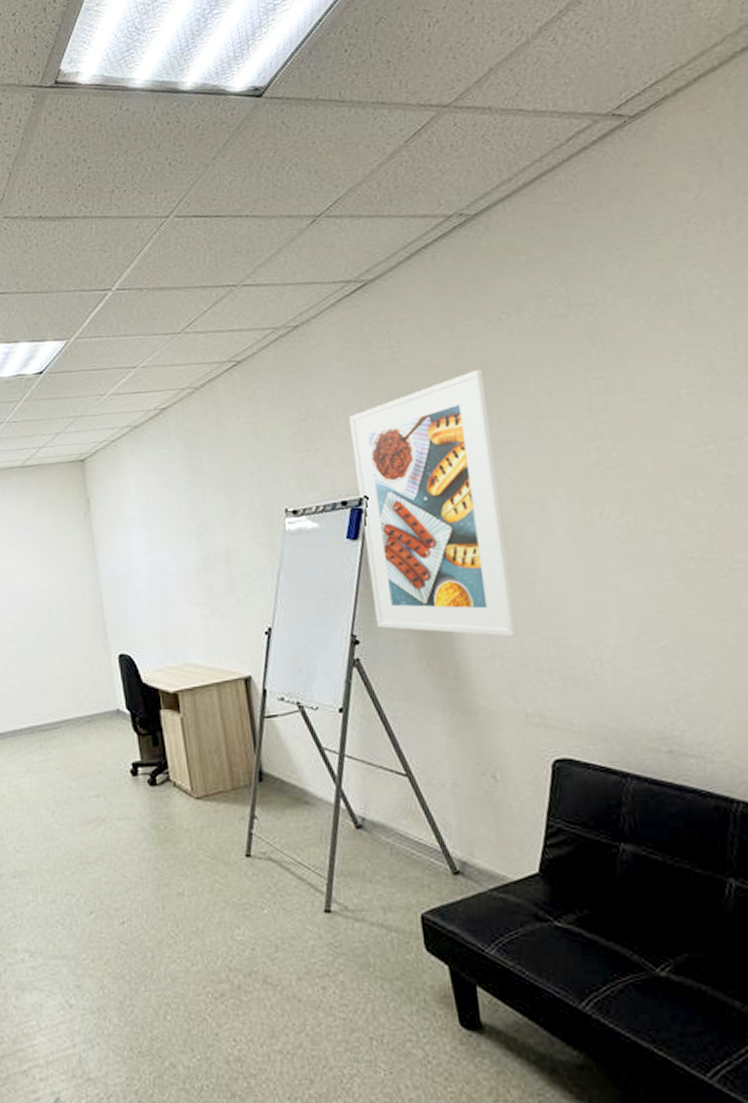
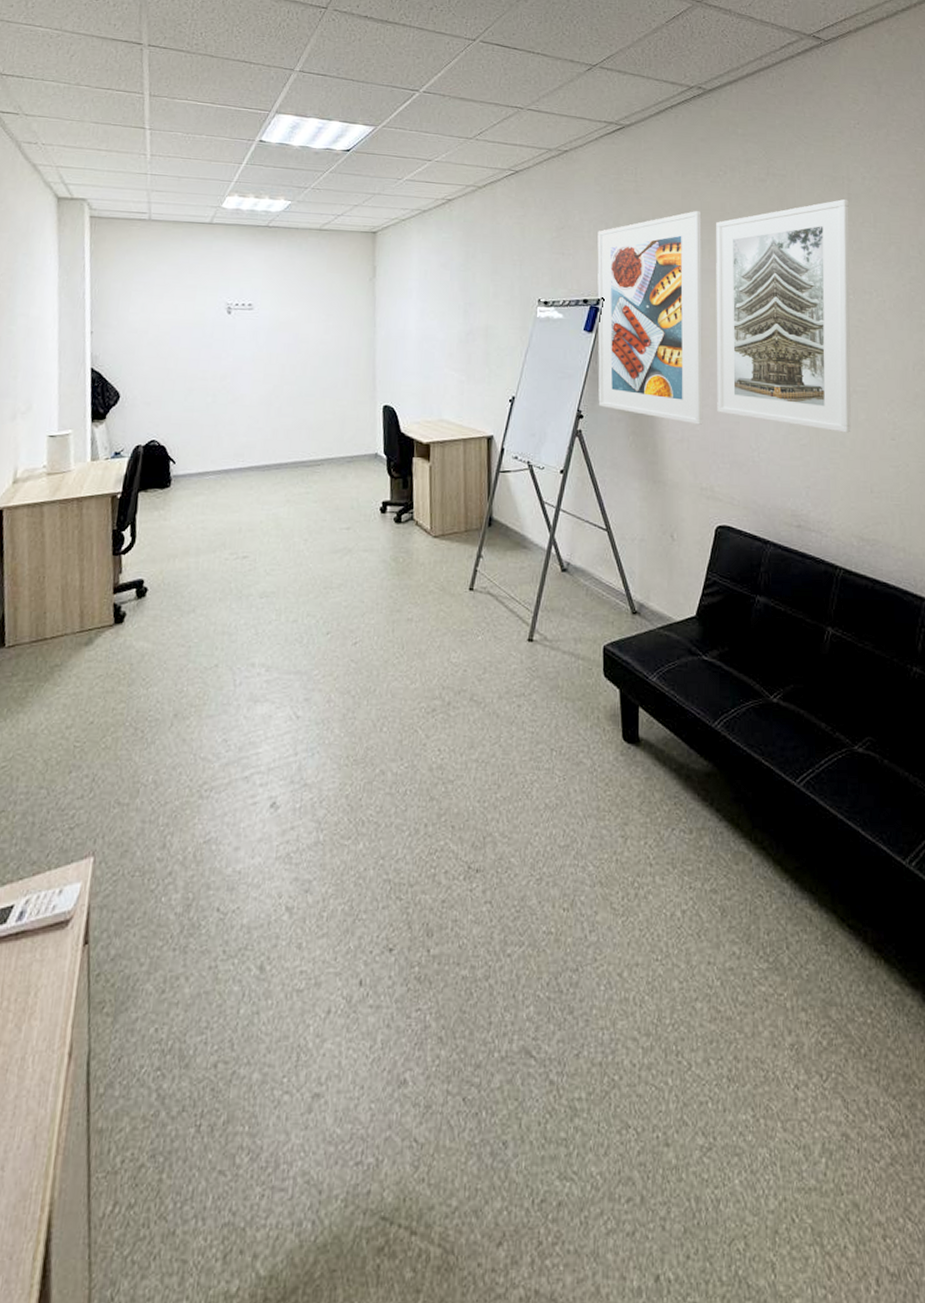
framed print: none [504,319,733,626] -> present [716,198,851,433]

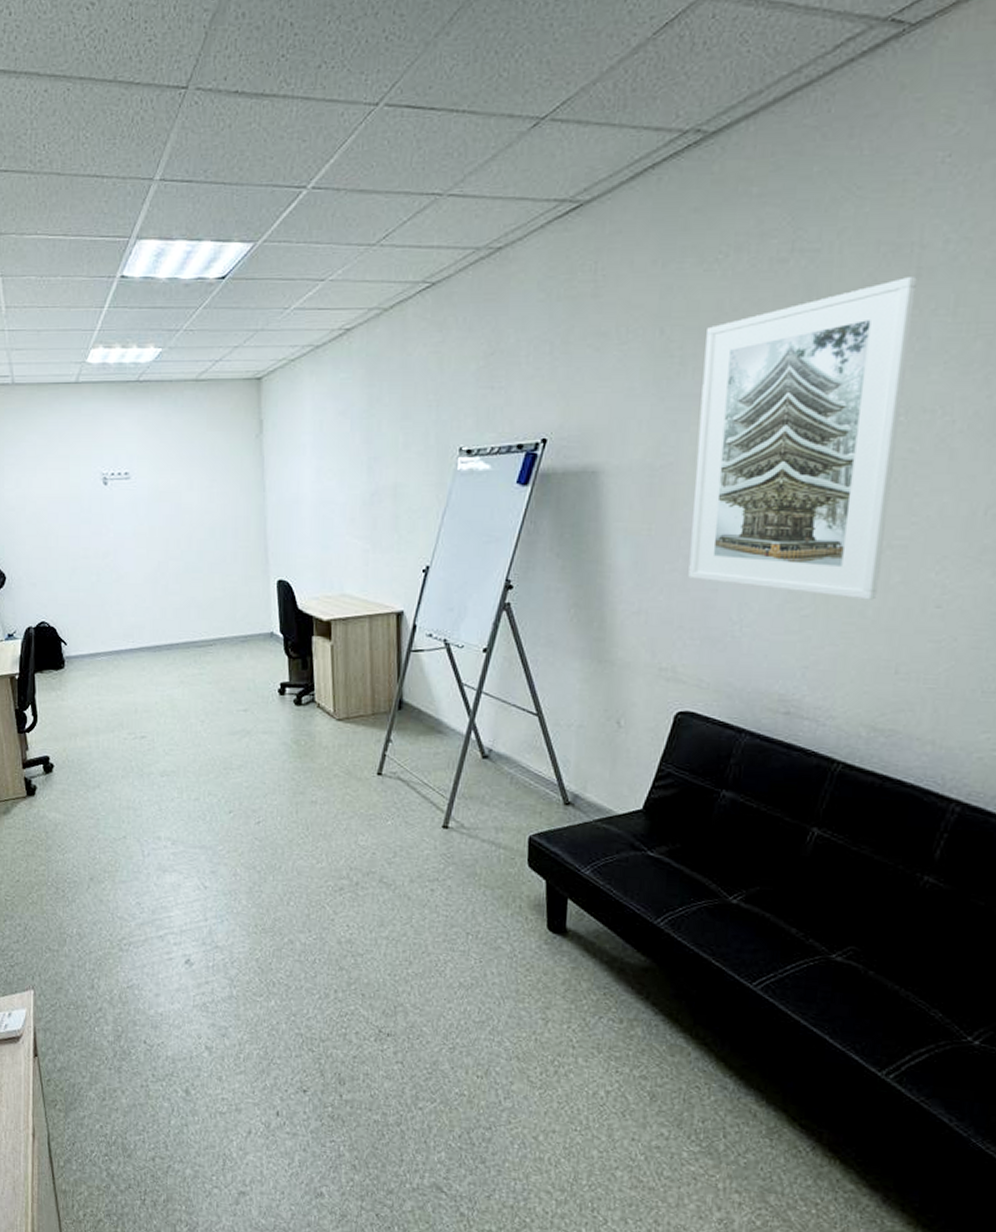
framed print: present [597,210,703,425] -> none [532,313,687,594]

